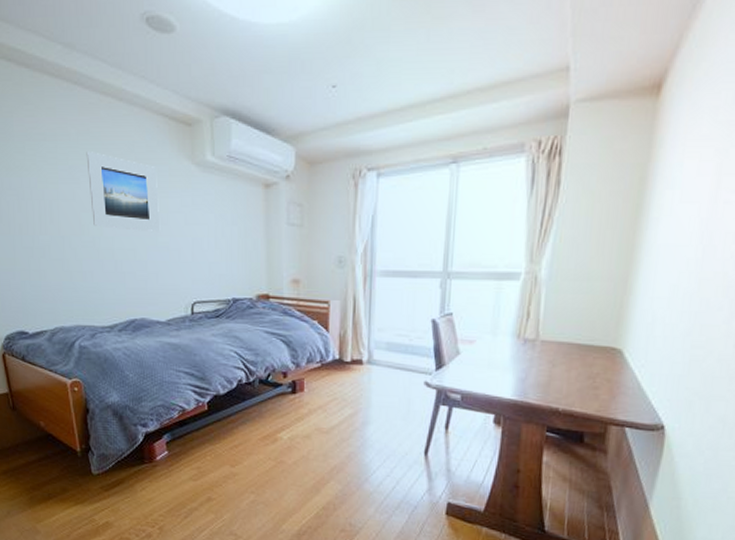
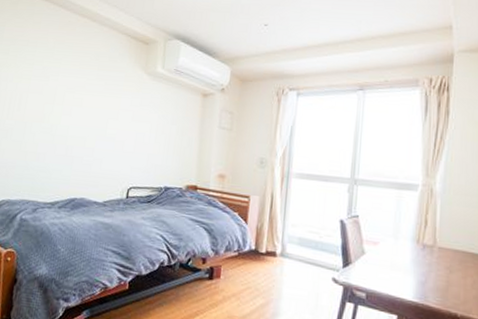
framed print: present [86,152,161,231] -> none [54,57,114,125]

